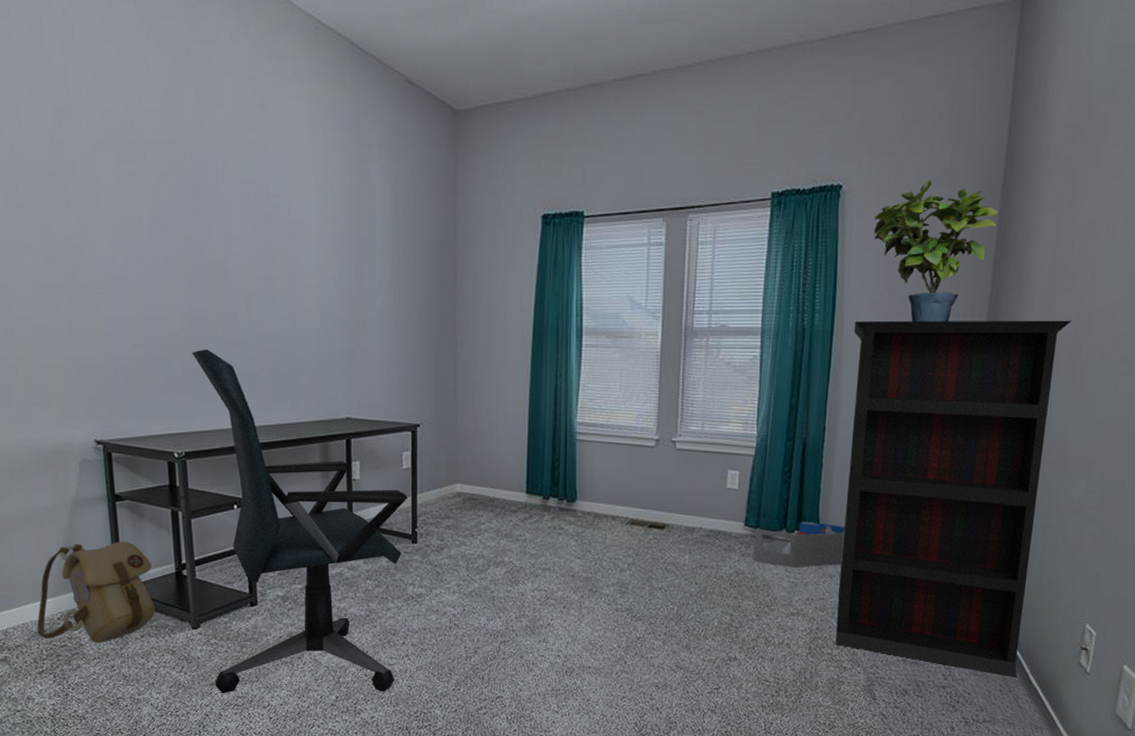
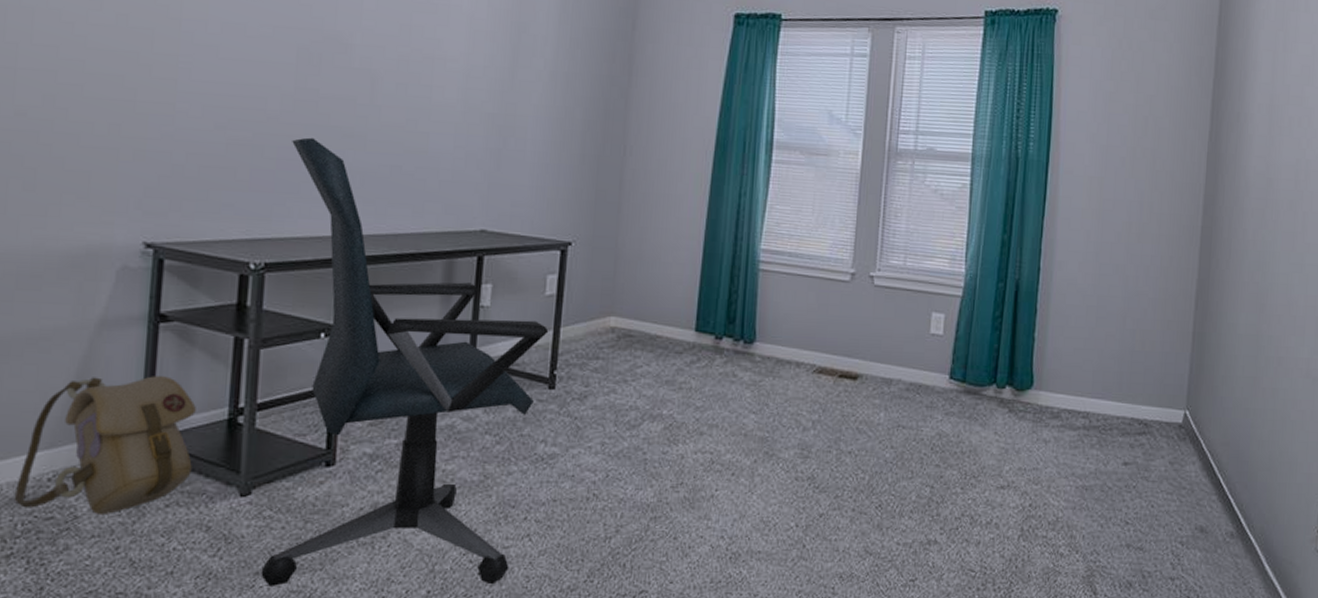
storage bin: present [753,521,846,568] -> none [958,375,1062,431]
bookshelf: present [835,320,1072,678] -> none [1051,153,1292,567]
potted plant: present [873,179,998,322] -> none [1090,11,1215,160]

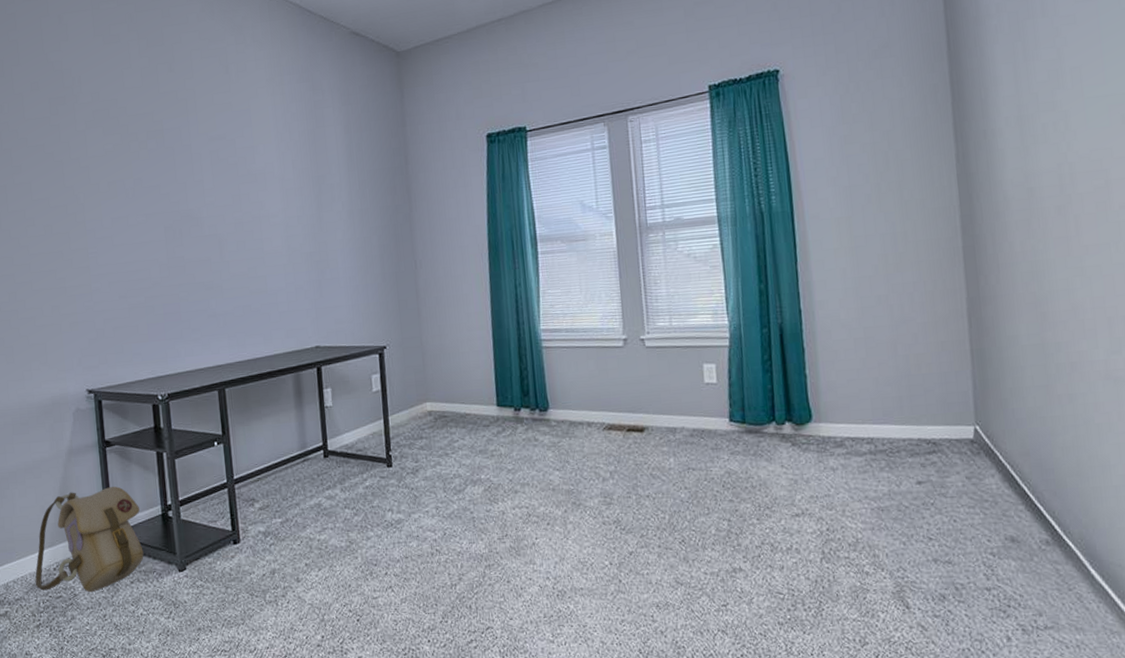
office chair: present [261,137,549,586] -> none [172,294,380,638]

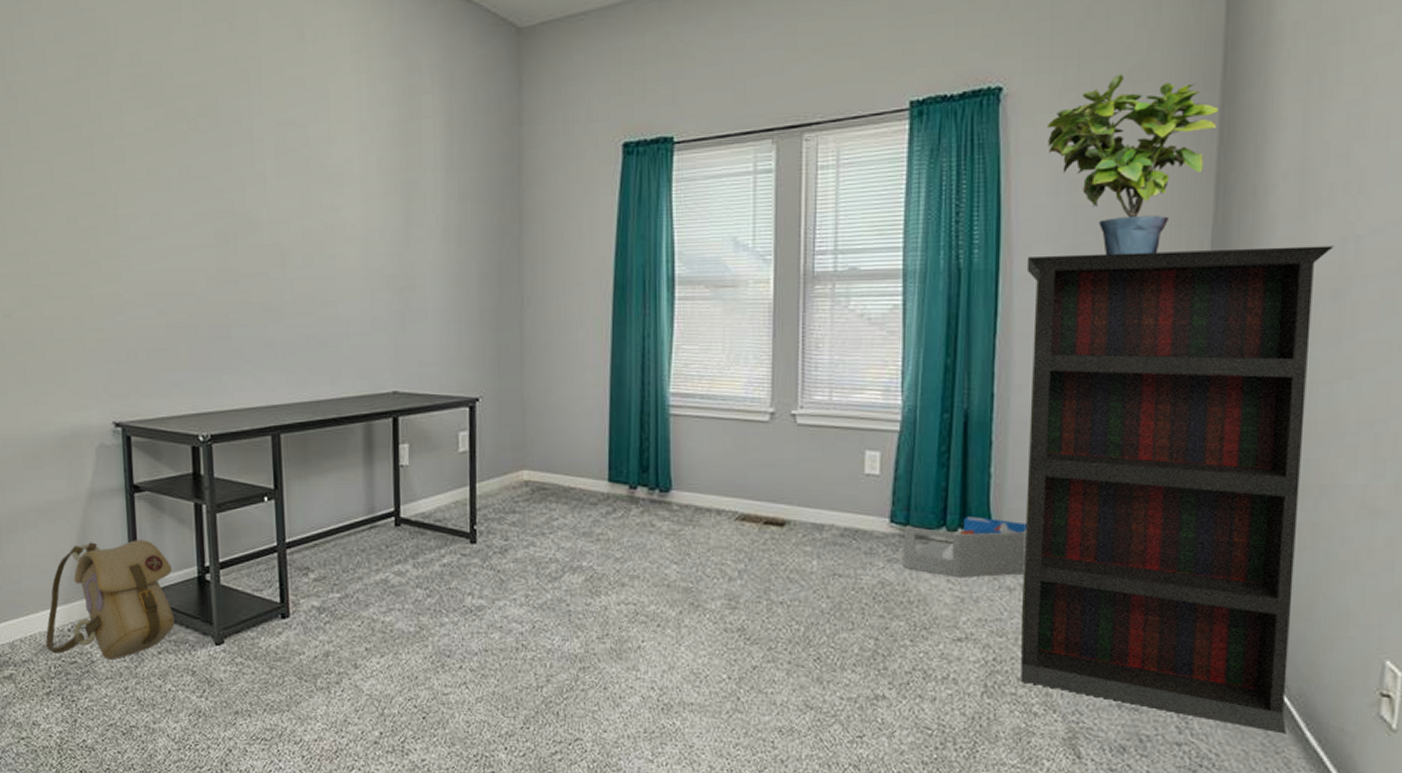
storage bin: none [742,411,844,463] -> present [903,516,1027,578]
bookshelf: none [814,172,1075,573] -> present [1021,245,1334,734]
potted plant: none [817,53,949,193] -> present [1046,73,1218,255]

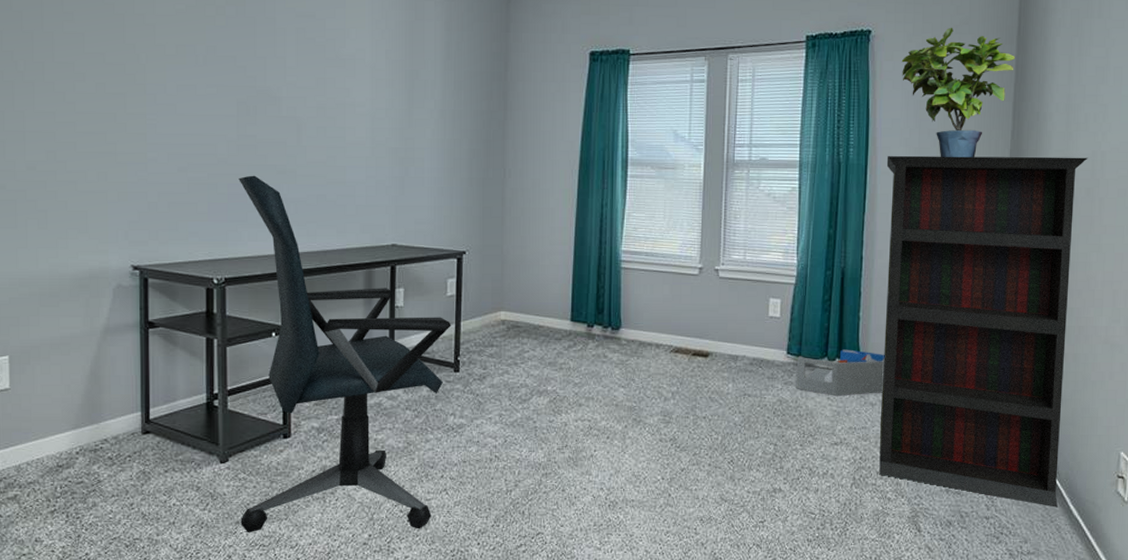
backpack: present [46,540,175,661] -> none [54,371,182,480]
office chair: none [220,315,465,729] -> present [239,175,452,532]

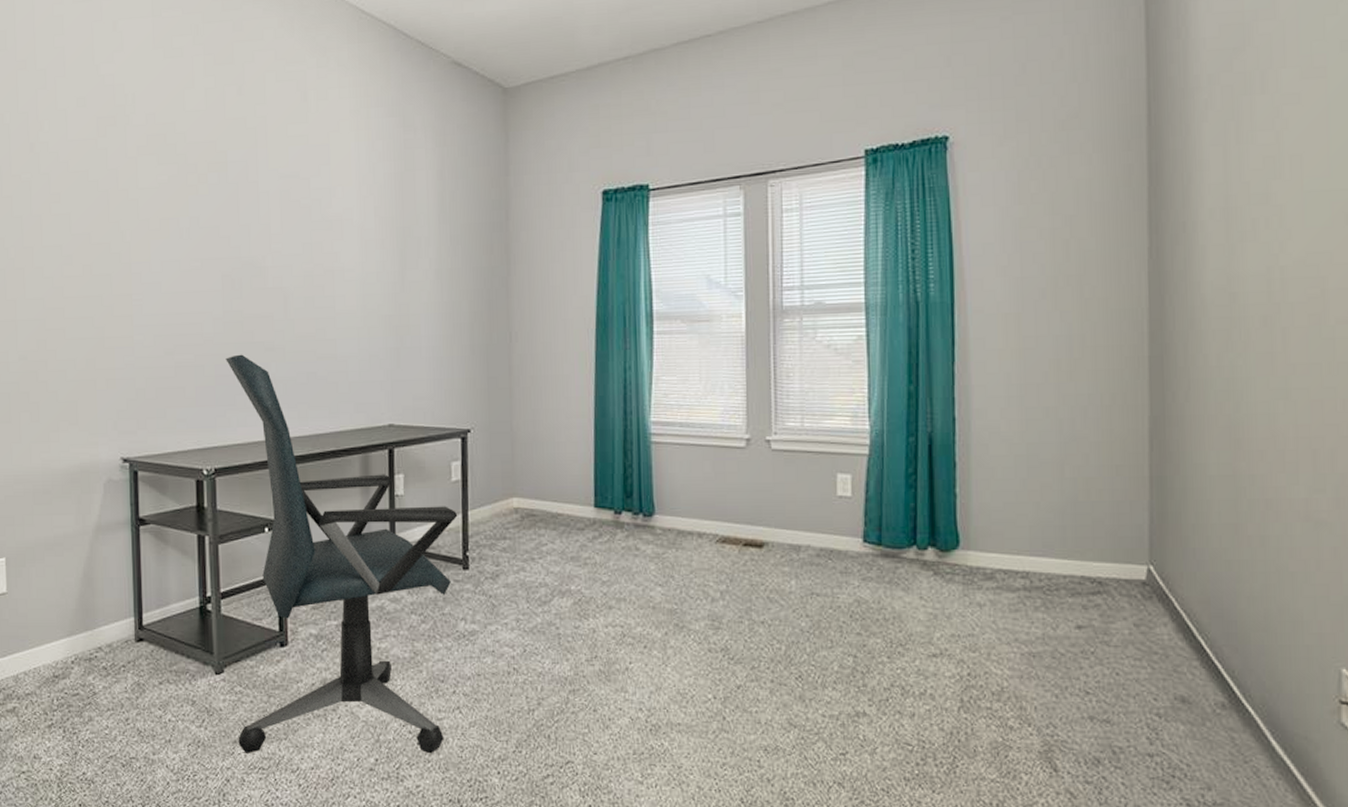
storage bin: present [796,349,885,396] -> none [877,535,994,595]
bookshelf: present [879,155,1088,508] -> none [979,275,1261,743]
potted plant: present [901,27,1015,158] -> none [991,123,1146,287]

